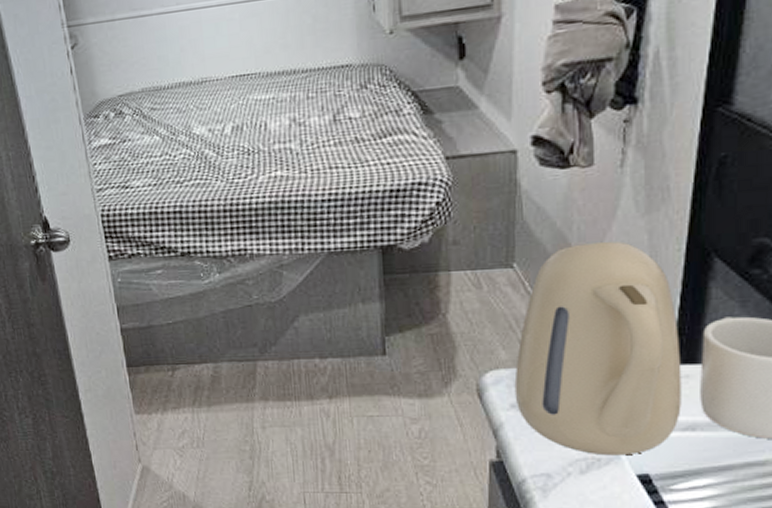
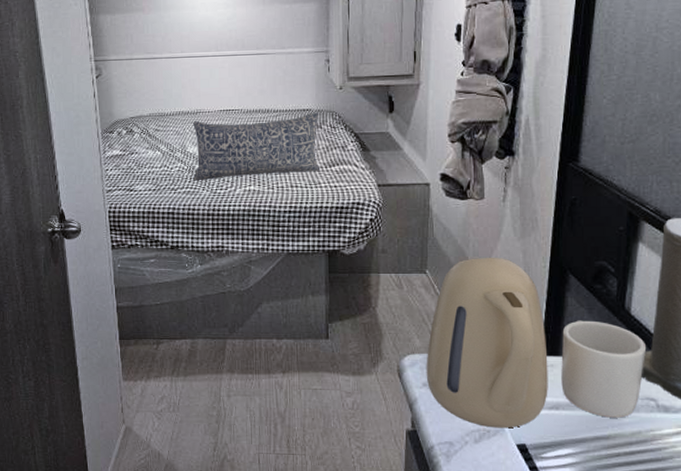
pillow: none [198,67,368,170] -> present [192,112,321,181]

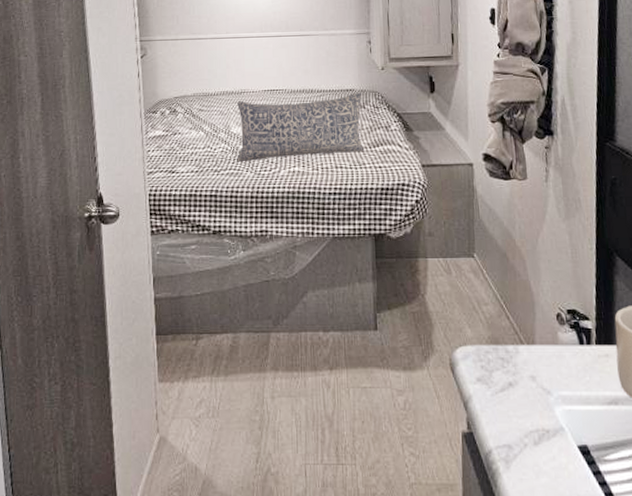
kettle: present [426,257,548,429] -> none [478,239,606,428]

